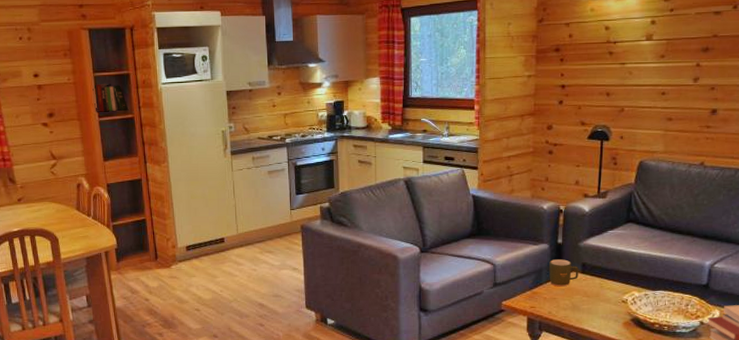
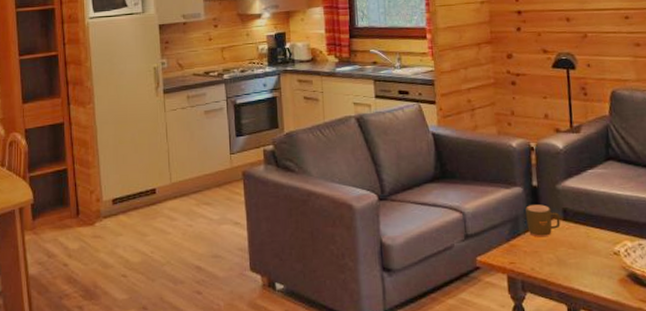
books: present [93,84,128,112] -> none [14,19,51,50]

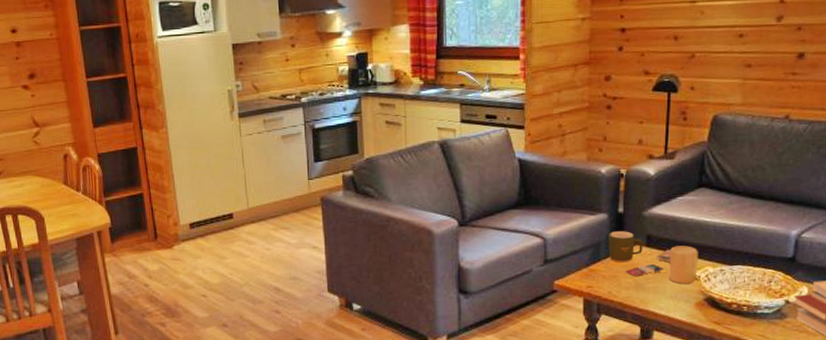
magazine: none [546,224,589,251] -> present [625,250,672,276]
candle: none [587,219,617,259] -> present [669,246,698,284]

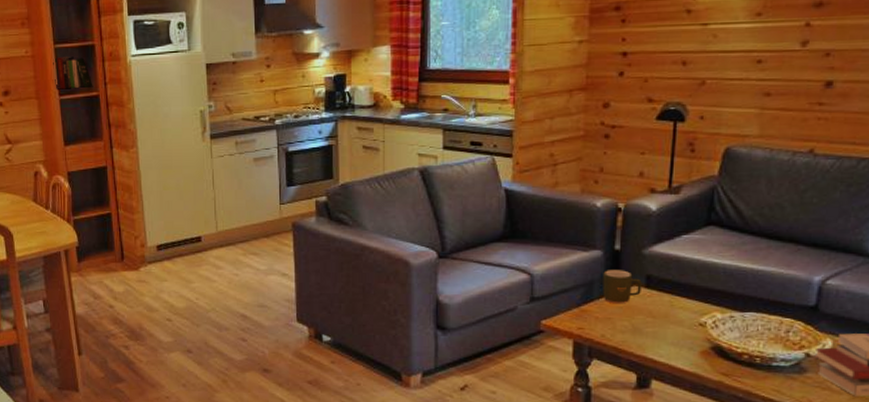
books: none [79,38,119,72] -> present [53,57,92,90]
magazine: present [625,250,672,276] -> none [621,292,674,319]
candle: present [669,246,698,284] -> none [670,288,705,330]

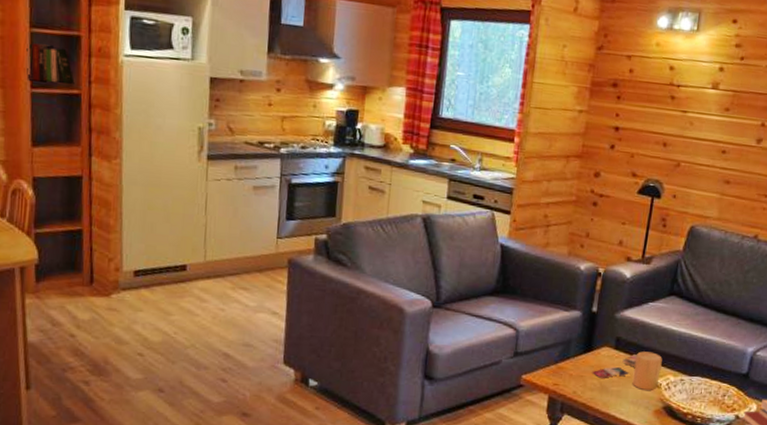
mug: present [602,270,642,304] -> none [578,330,612,363]
magazine: none [621,292,674,319] -> present [592,354,638,378]
candle: none [670,288,705,330] -> present [632,351,662,390]

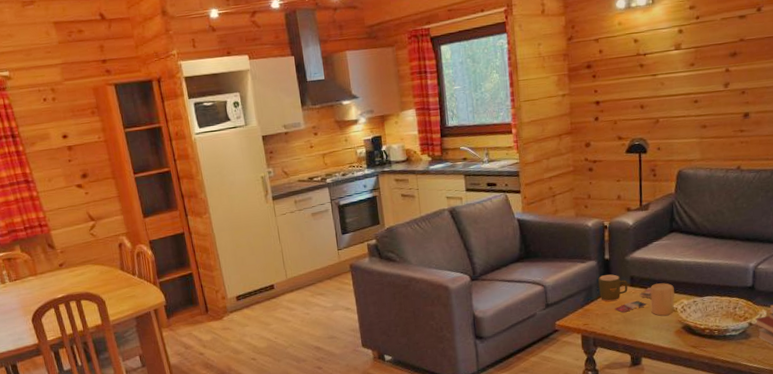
books: present [26,43,74,84] -> none [125,138,163,169]
mug: none [578,330,612,363] -> present [598,274,628,302]

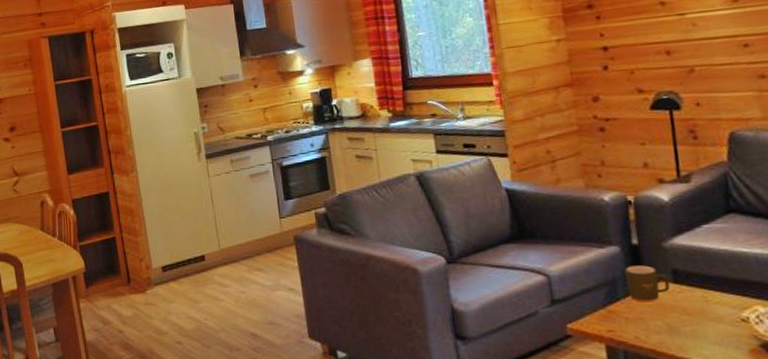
magazine: present [615,287,652,312] -> none [652,286,708,318]
candle: present [650,283,675,316] -> none [704,281,745,327]

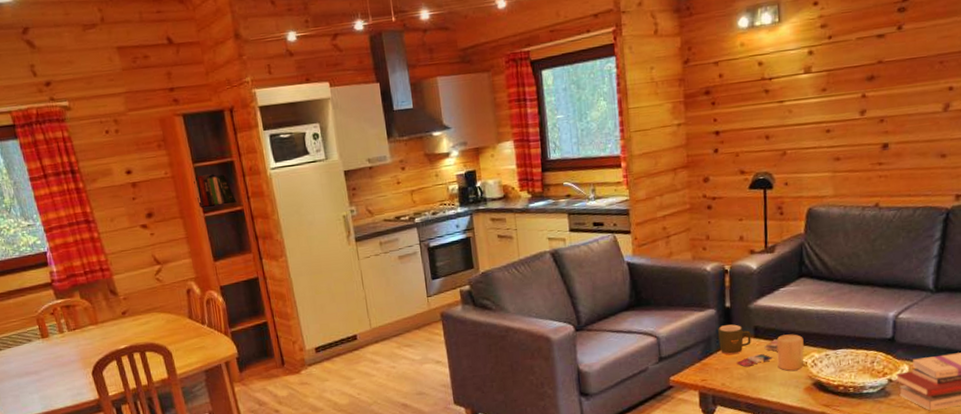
books: none [54,91,91,123] -> present [194,174,235,208]
magazine: none [652,286,708,318] -> present [736,339,779,367]
candle: none [704,281,745,327] -> present [776,334,804,371]

